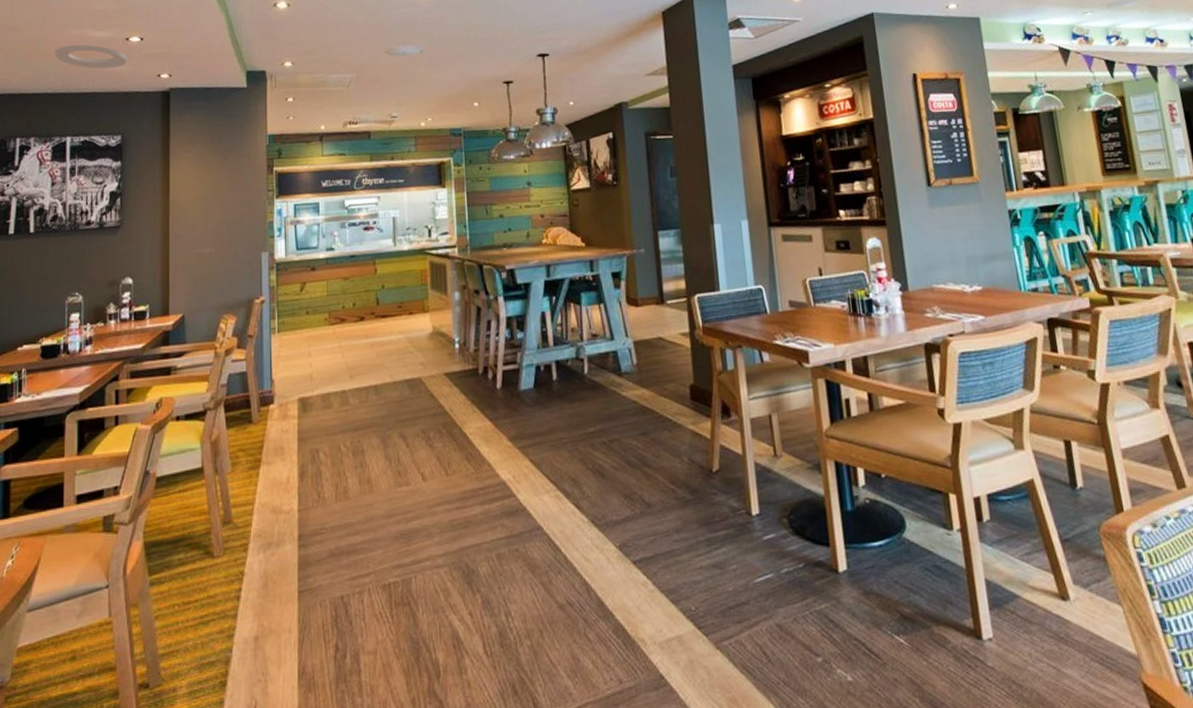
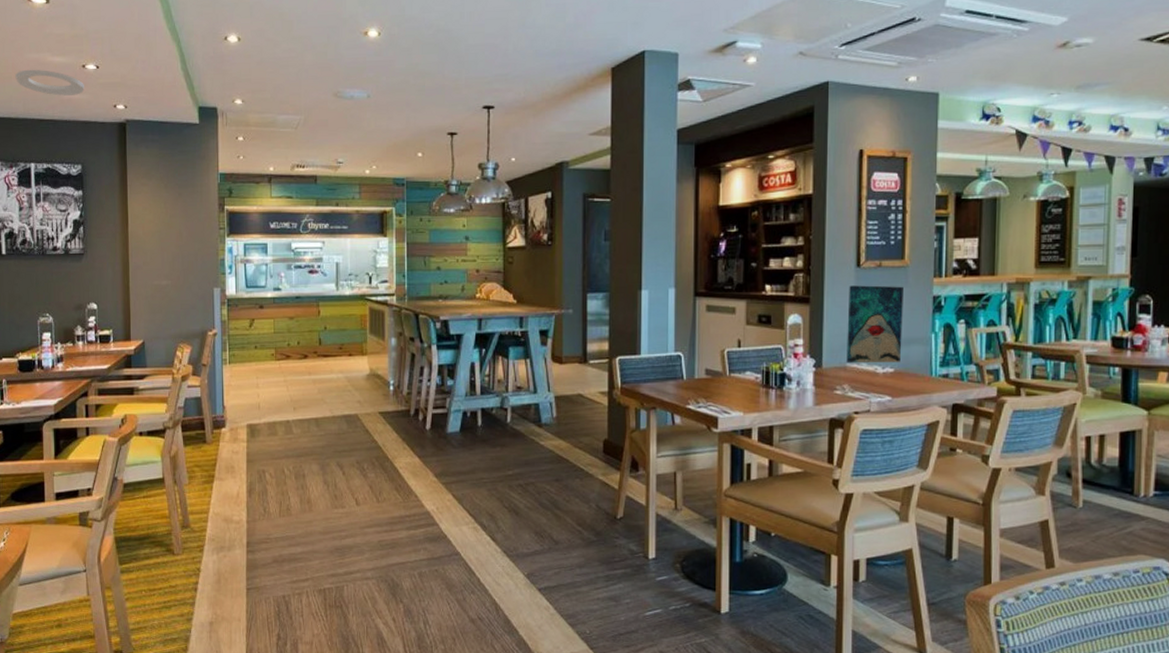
wall art: none [923,202,987,285] -> present [846,285,903,364]

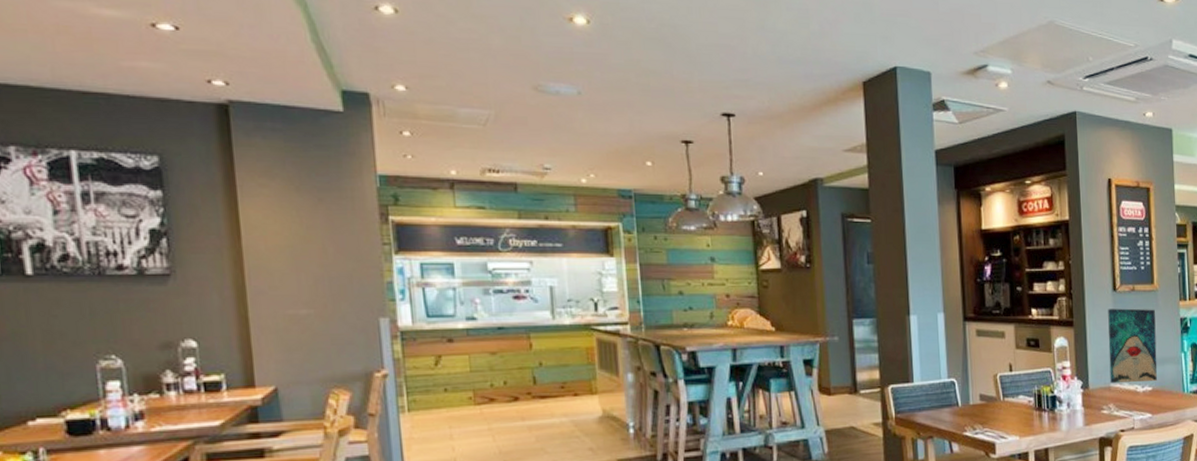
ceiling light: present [15,69,84,96] -> none [33,21,157,63]

